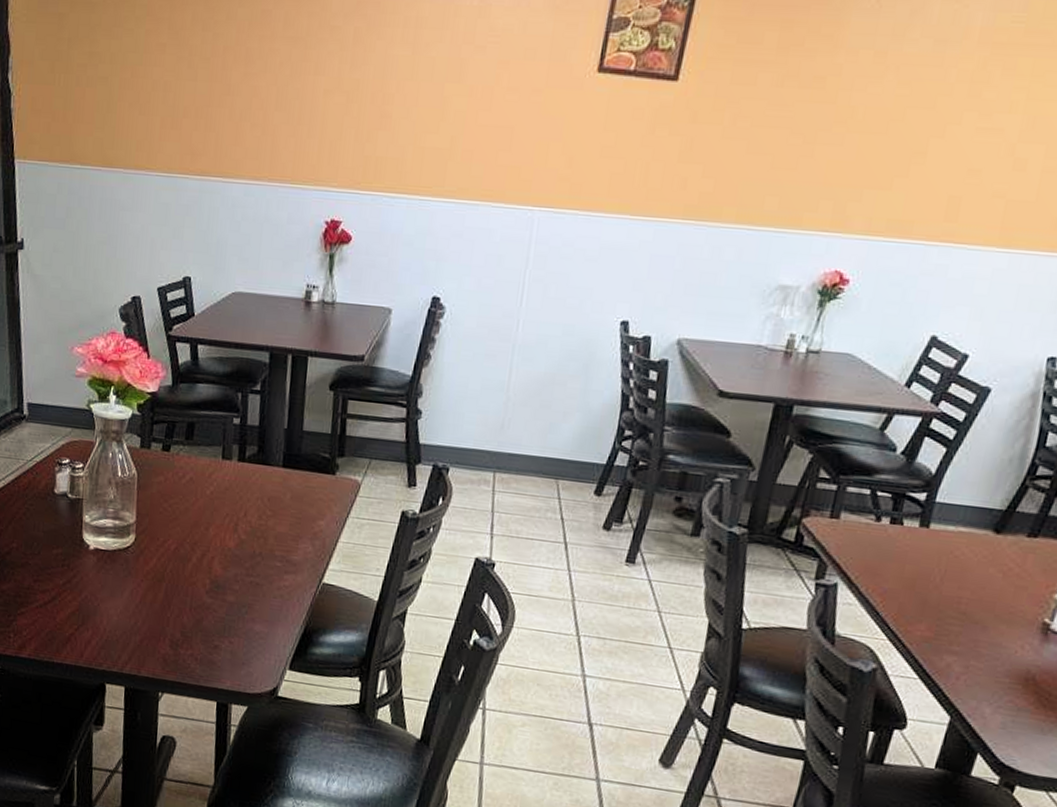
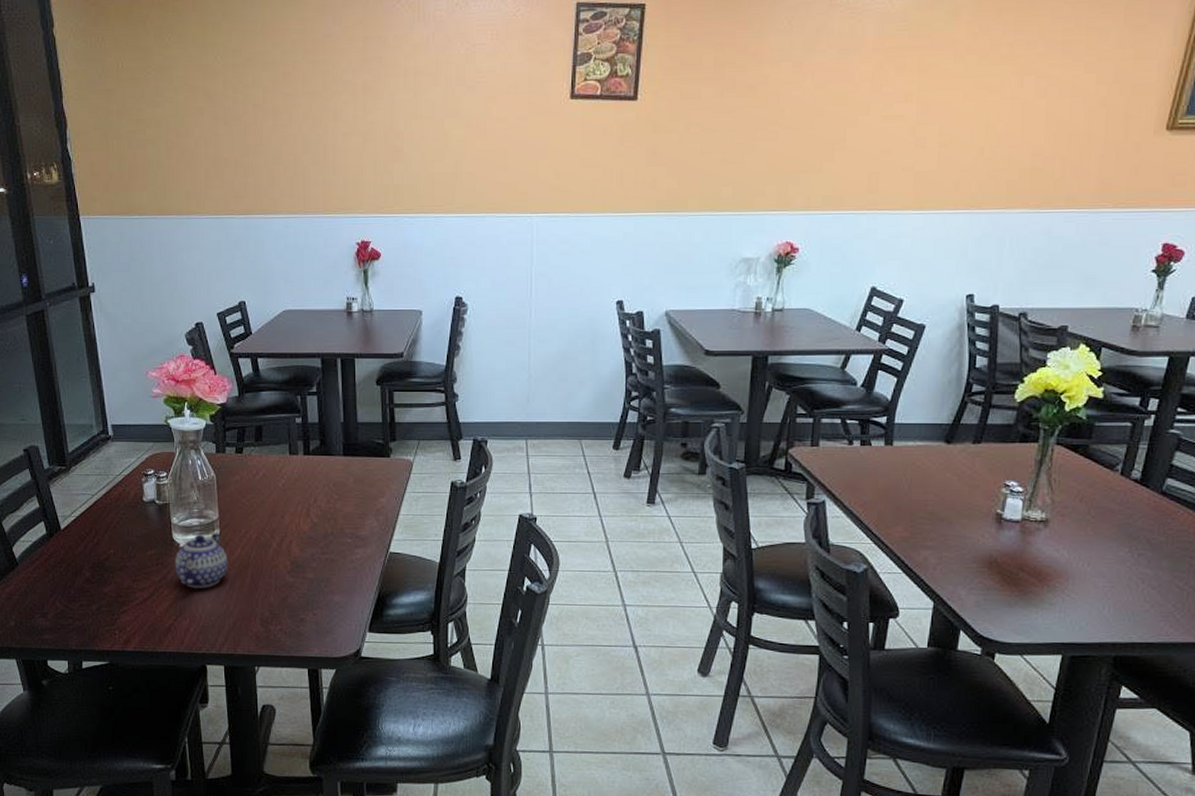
teapot: none [82,536,141,599] -> present [174,532,228,588]

